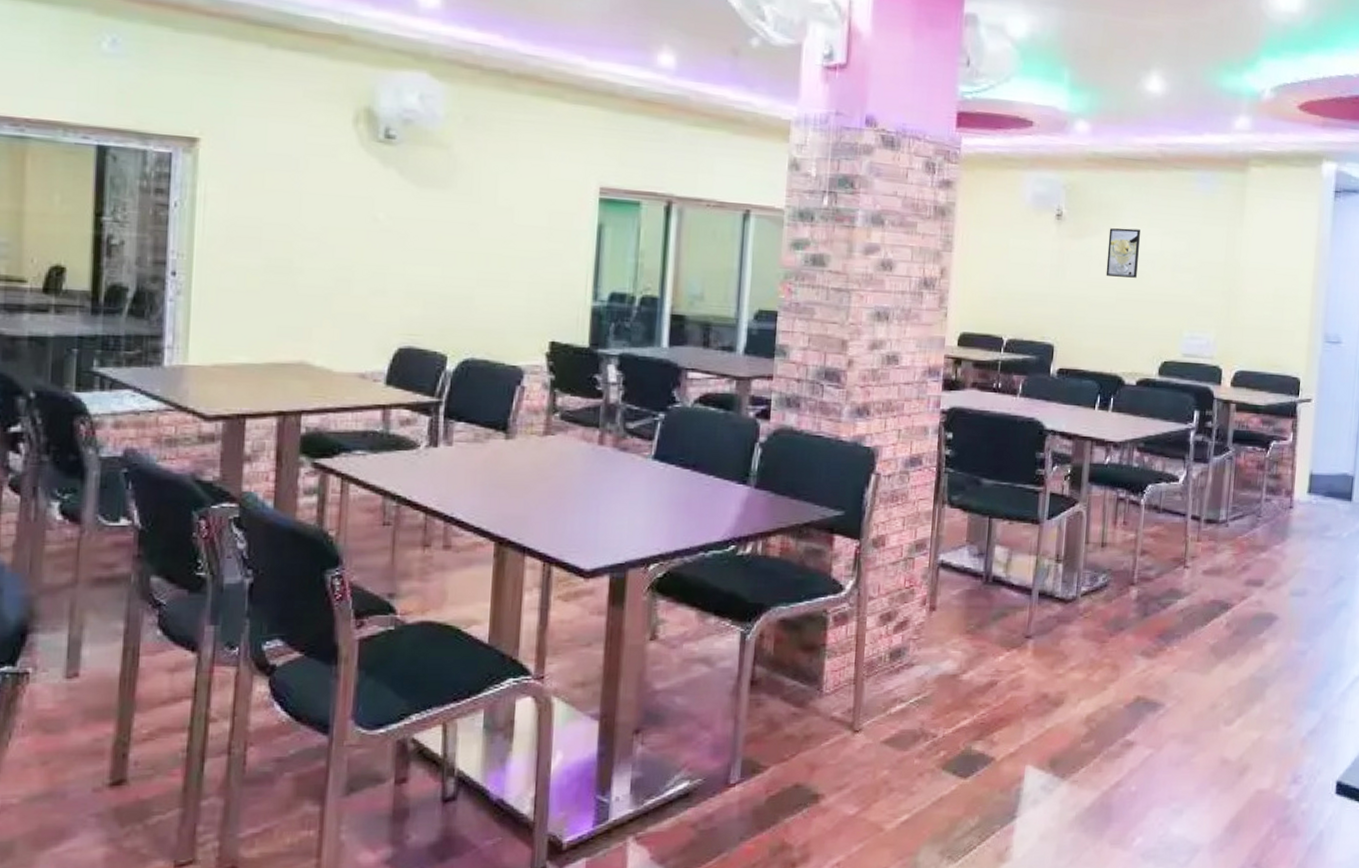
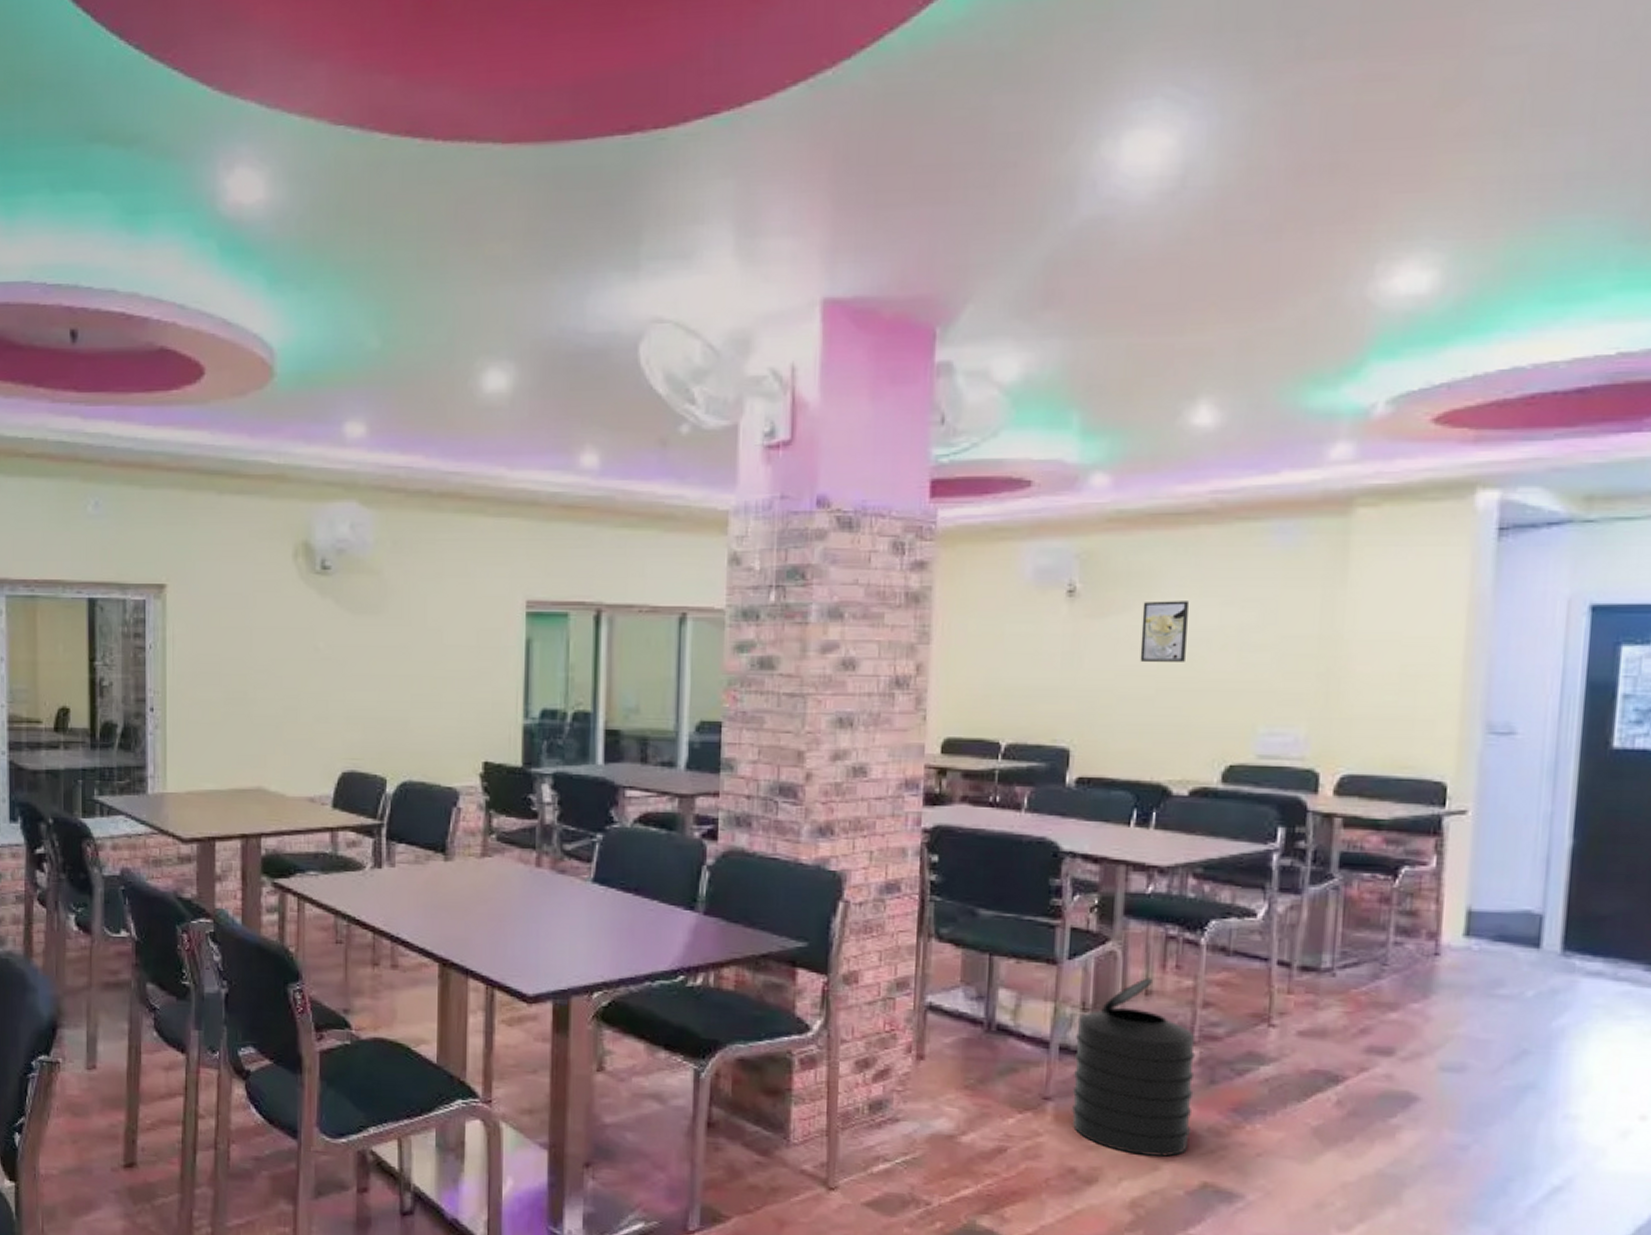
trash can: none [1047,532,1135,678] -> present [1072,978,1196,1157]

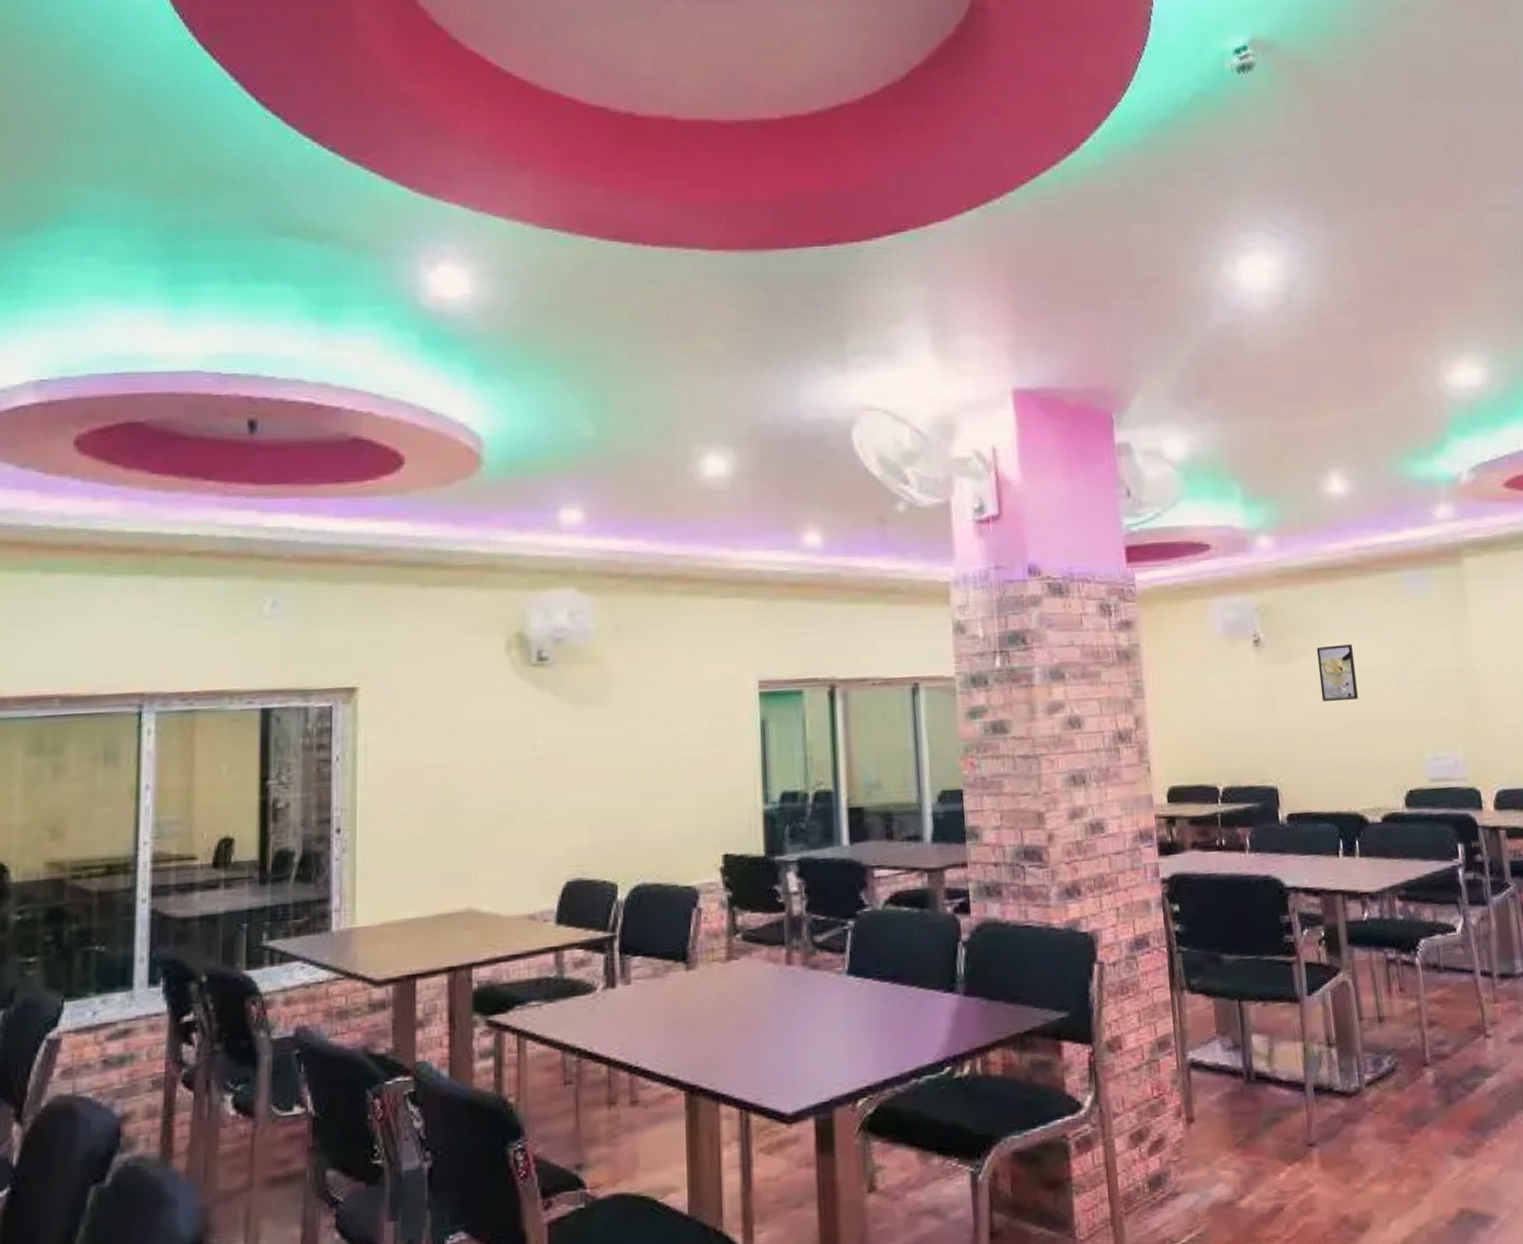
trash can: present [1072,978,1196,1157] -> none [1326,1004,1441,1191]

